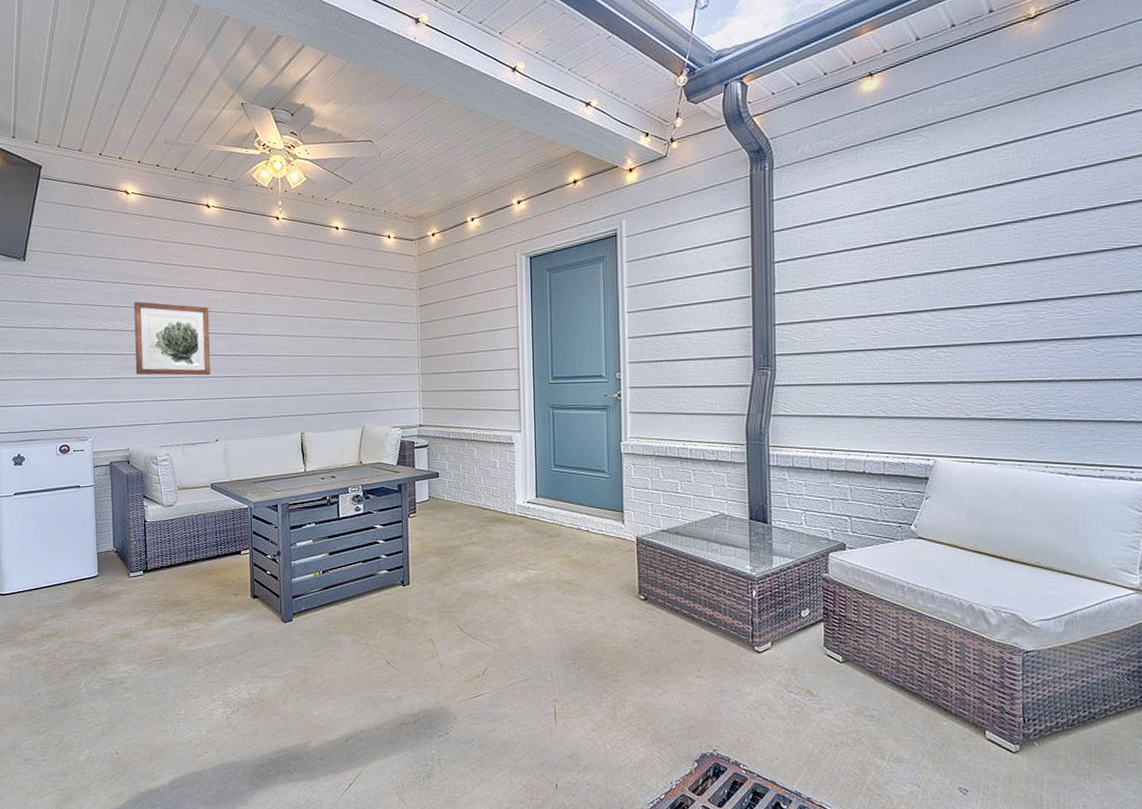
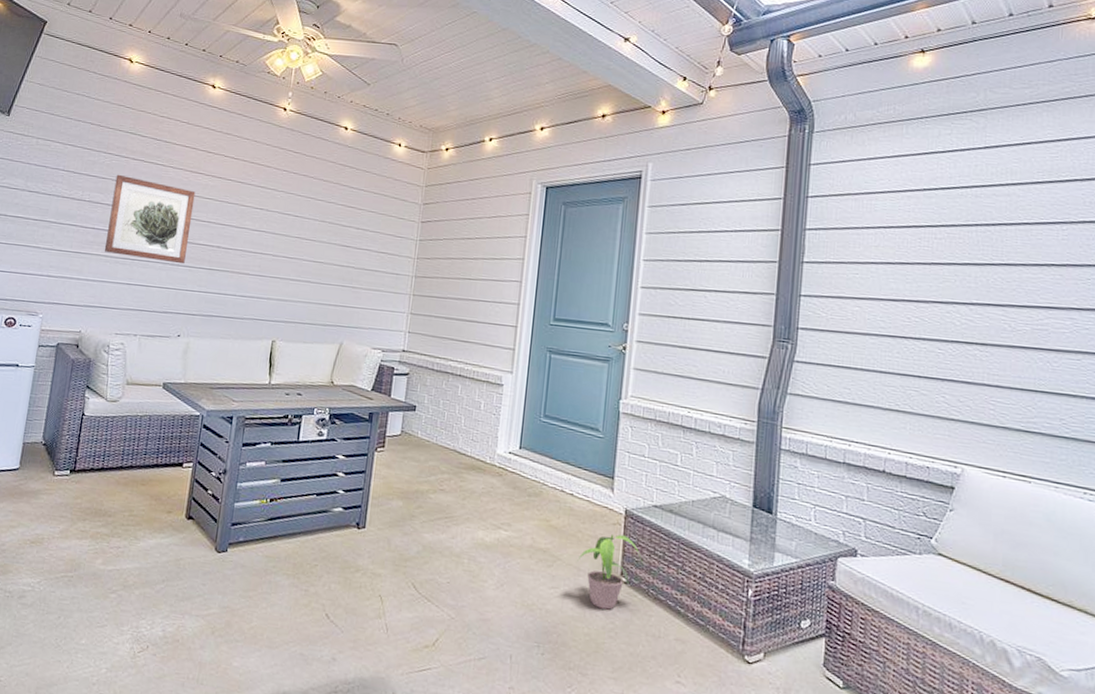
potted plant: none [599,559,658,624] -> present [577,533,644,610]

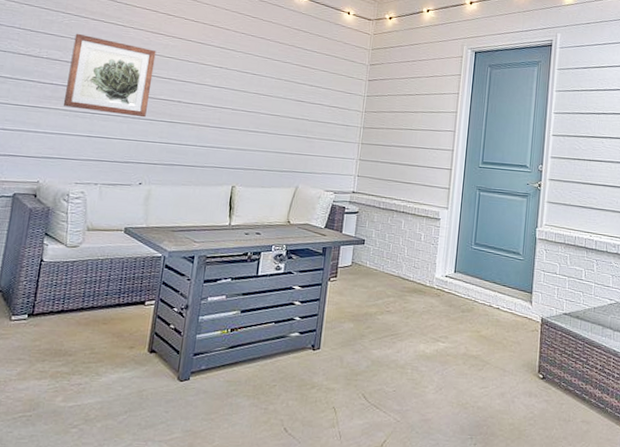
potted plant: present [577,533,644,610] -> none [503,339,557,402]

